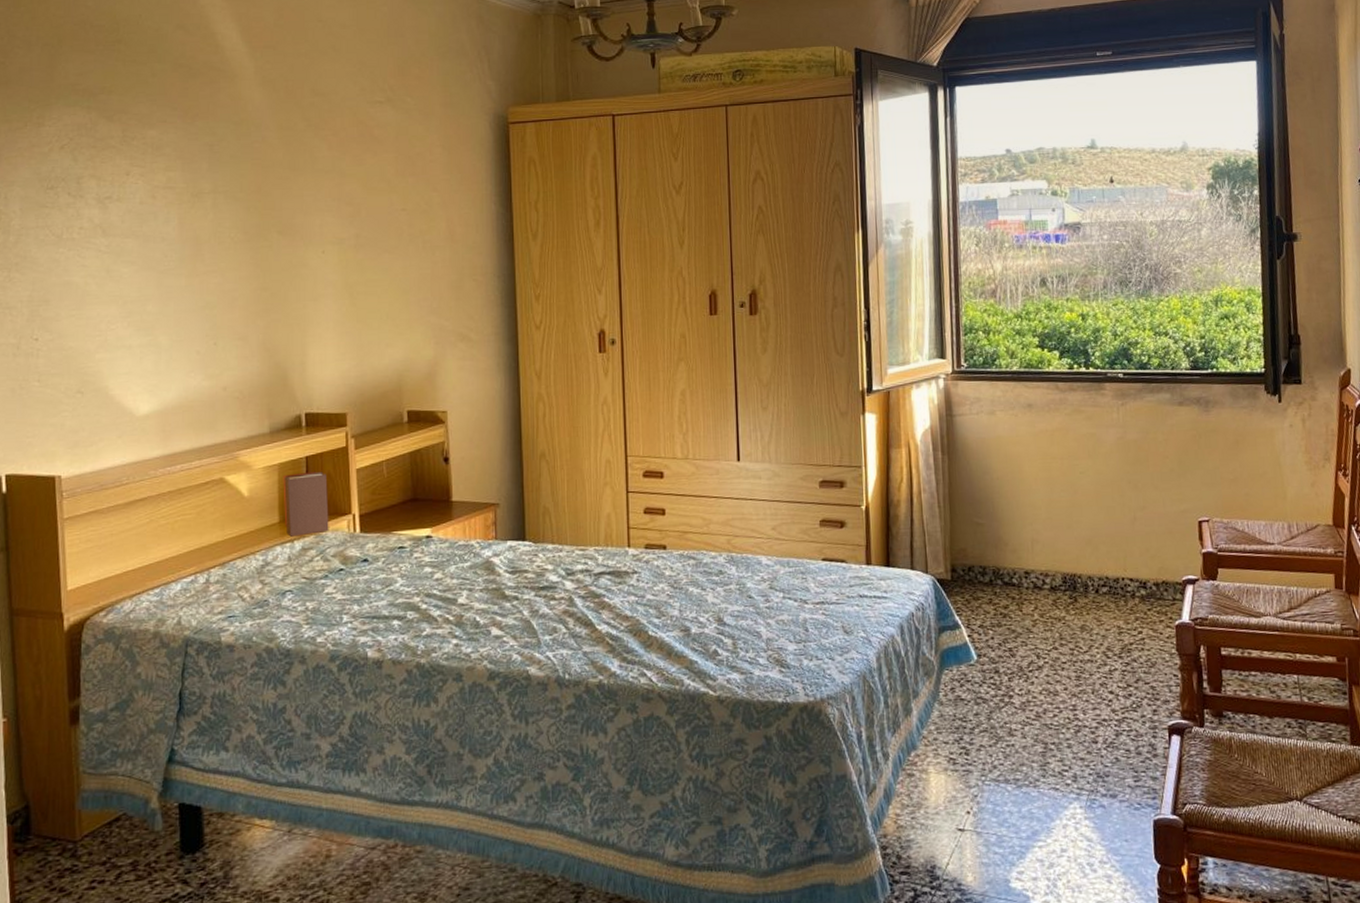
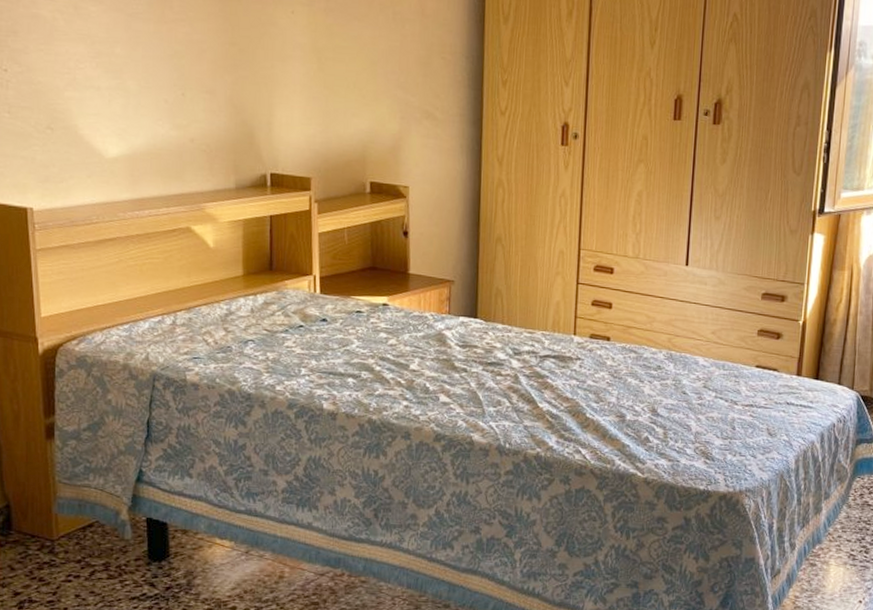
books: present [283,471,329,537] -> none [247,230,291,291]

